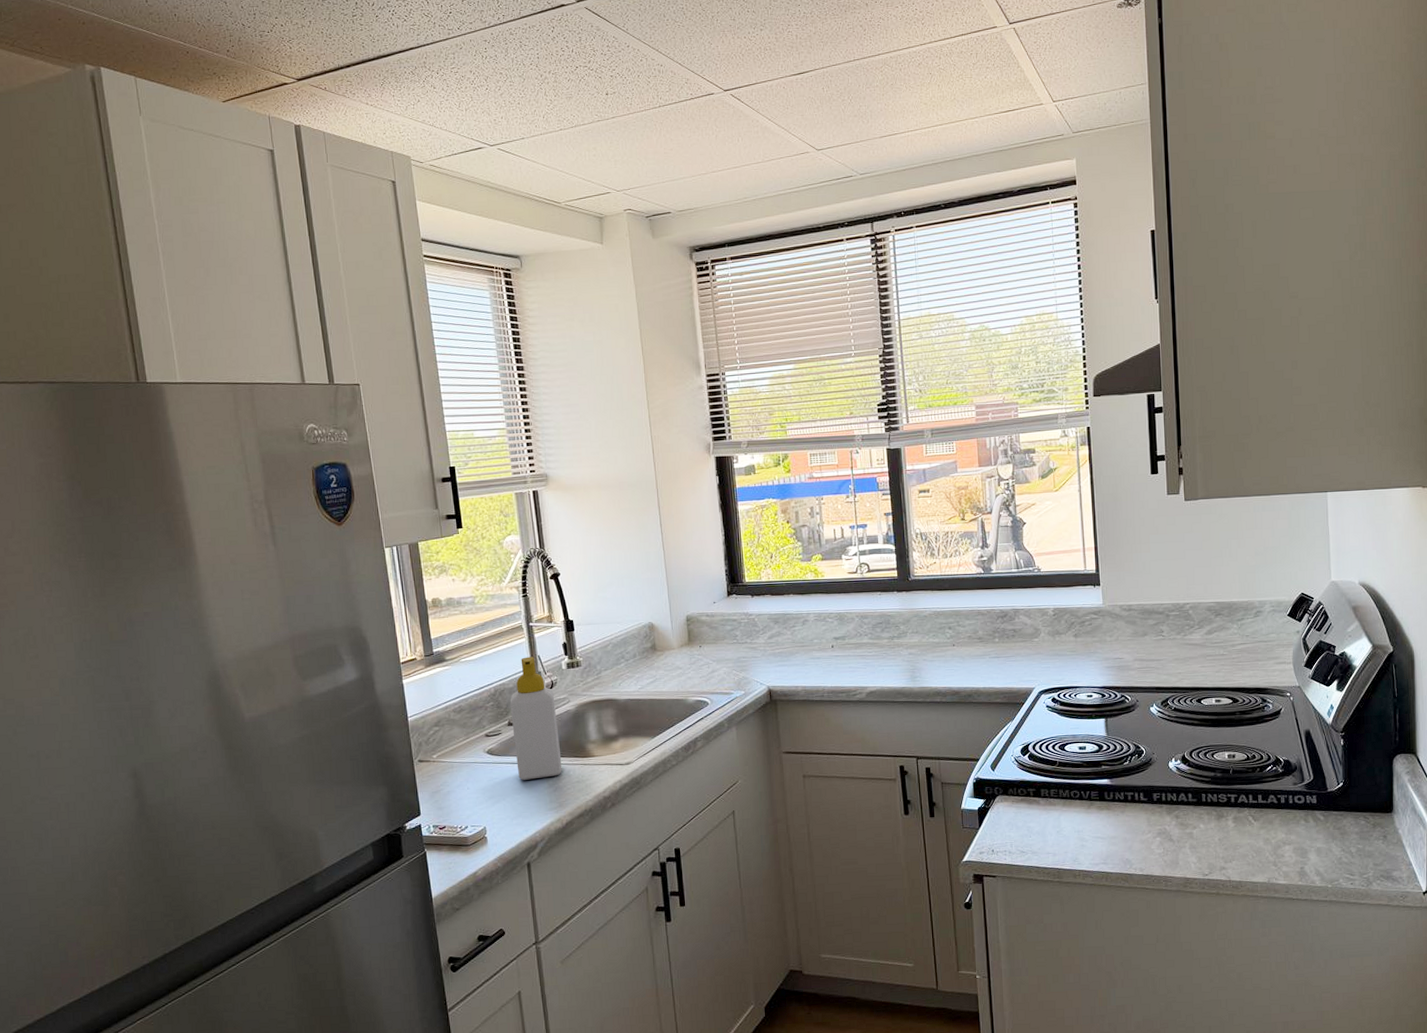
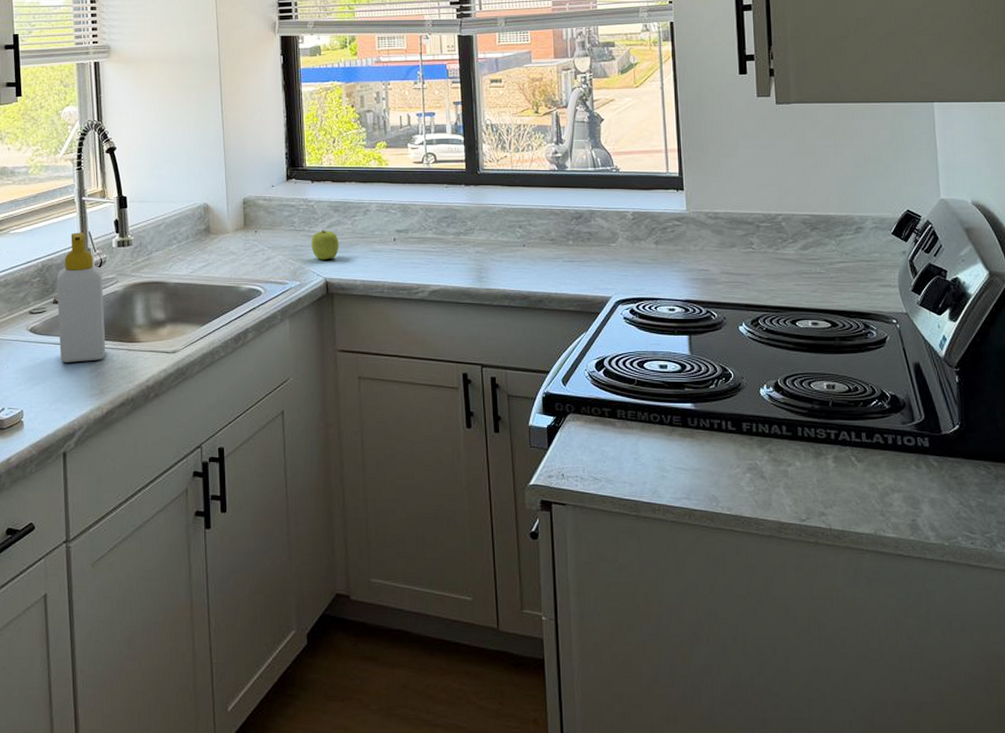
fruit: none [753,641,780,670] -> present [311,230,339,260]

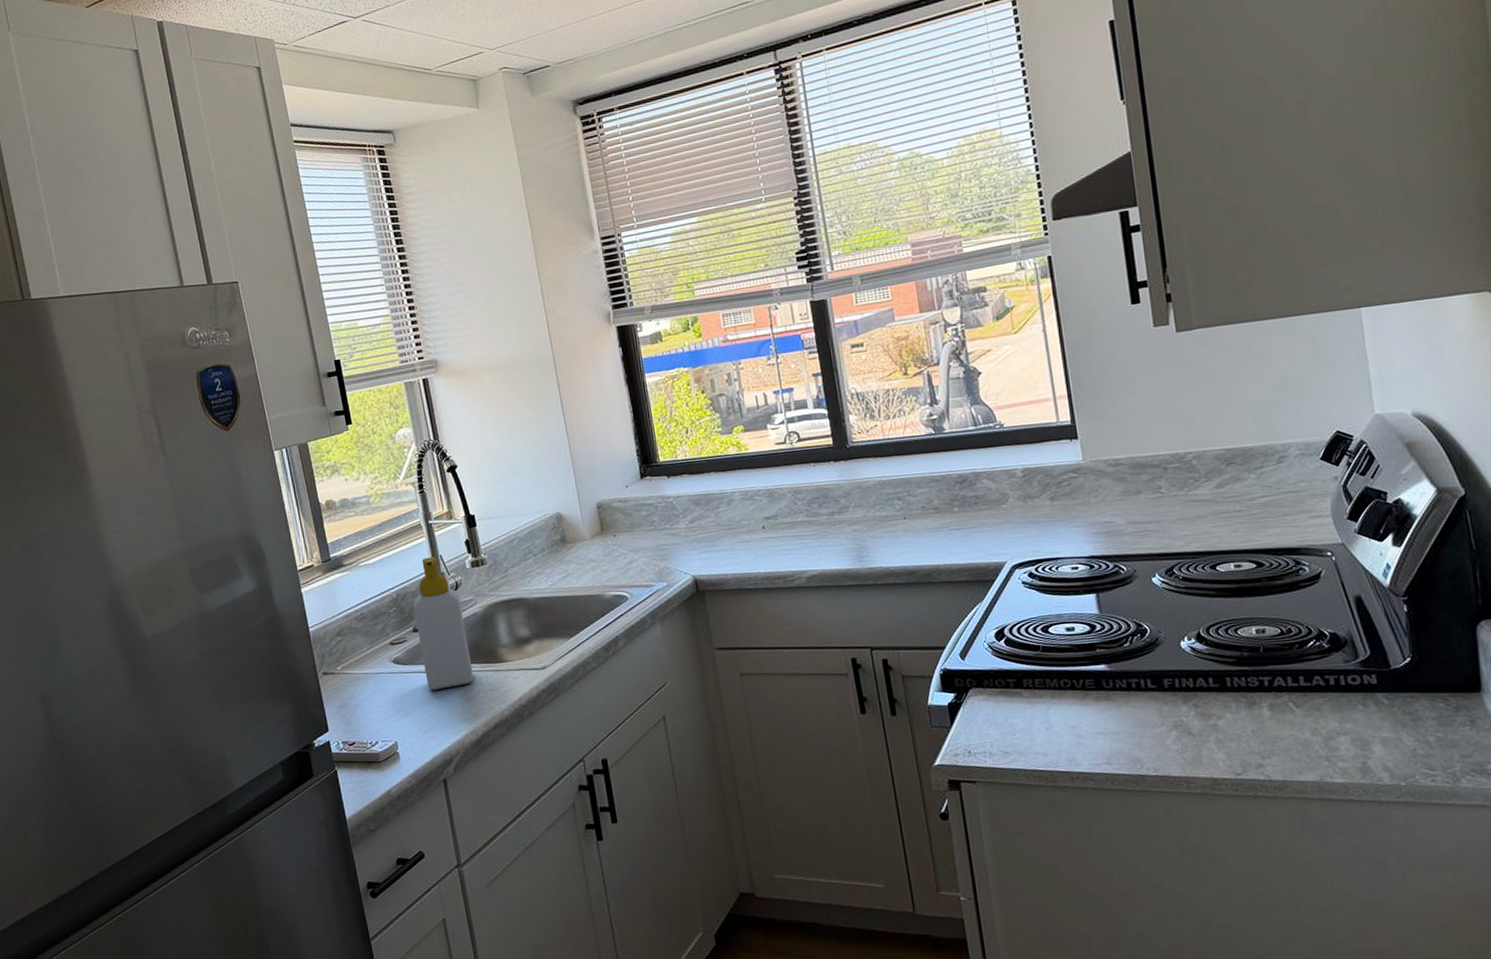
fruit: present [311,230,339,260] -> none [674,525,705,558]

